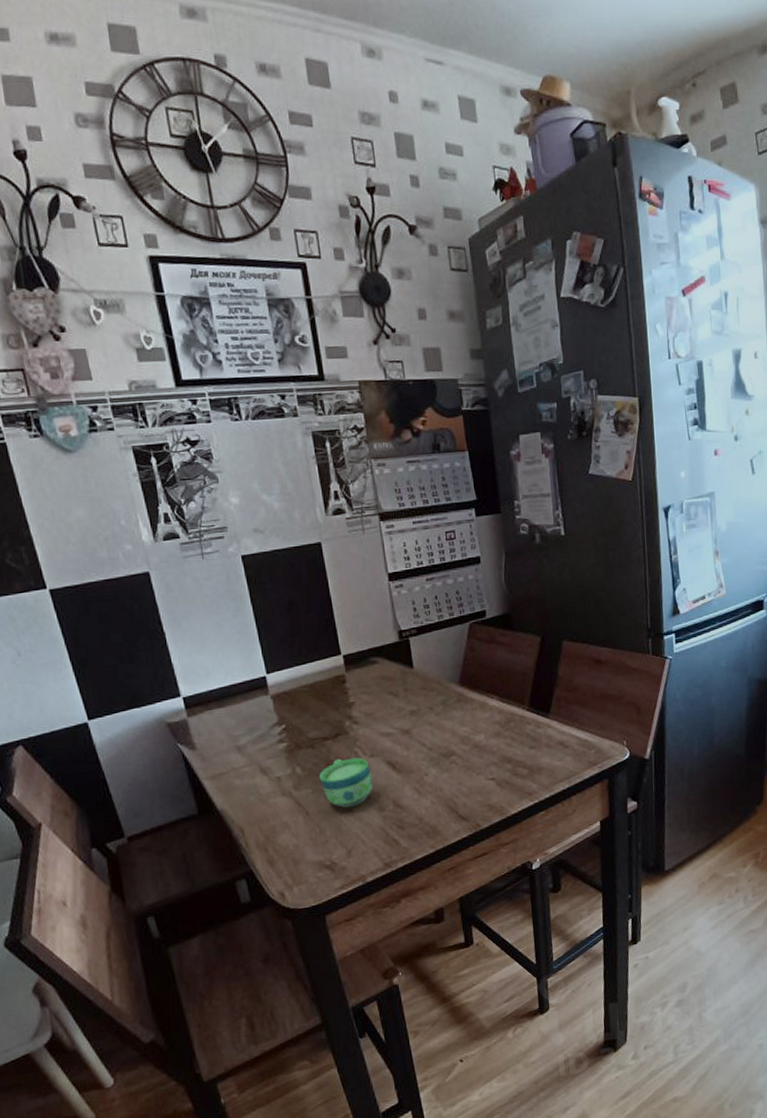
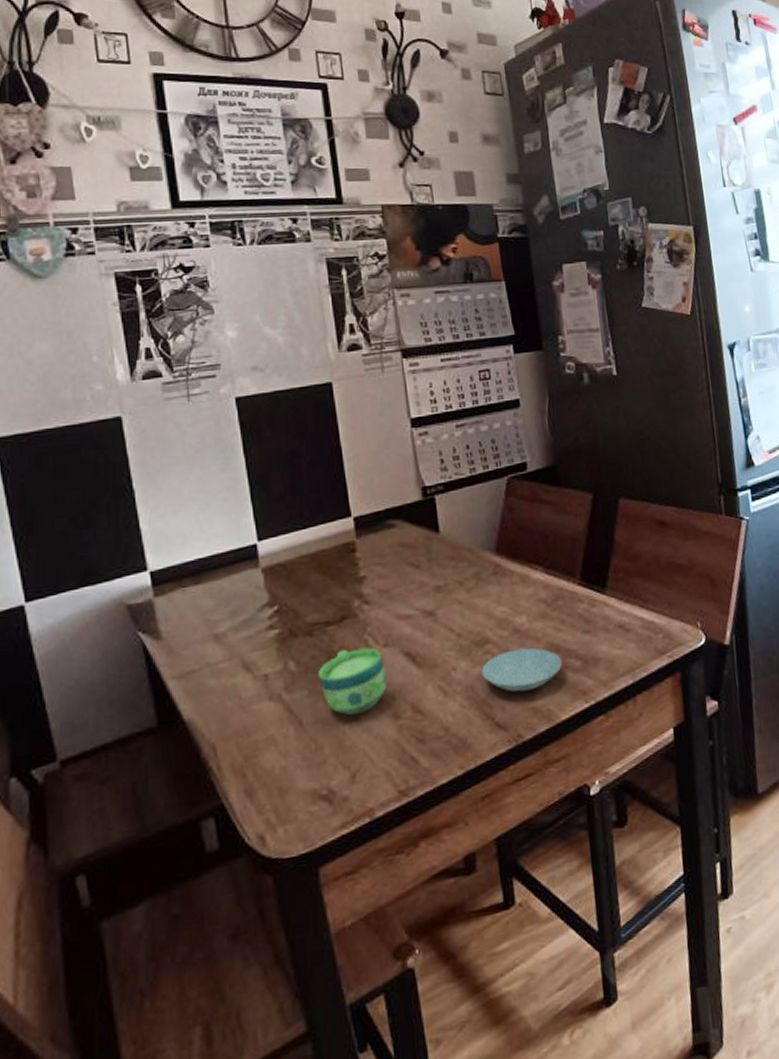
saucer: none [448,759,513,793] -> present [481,648,562,692]

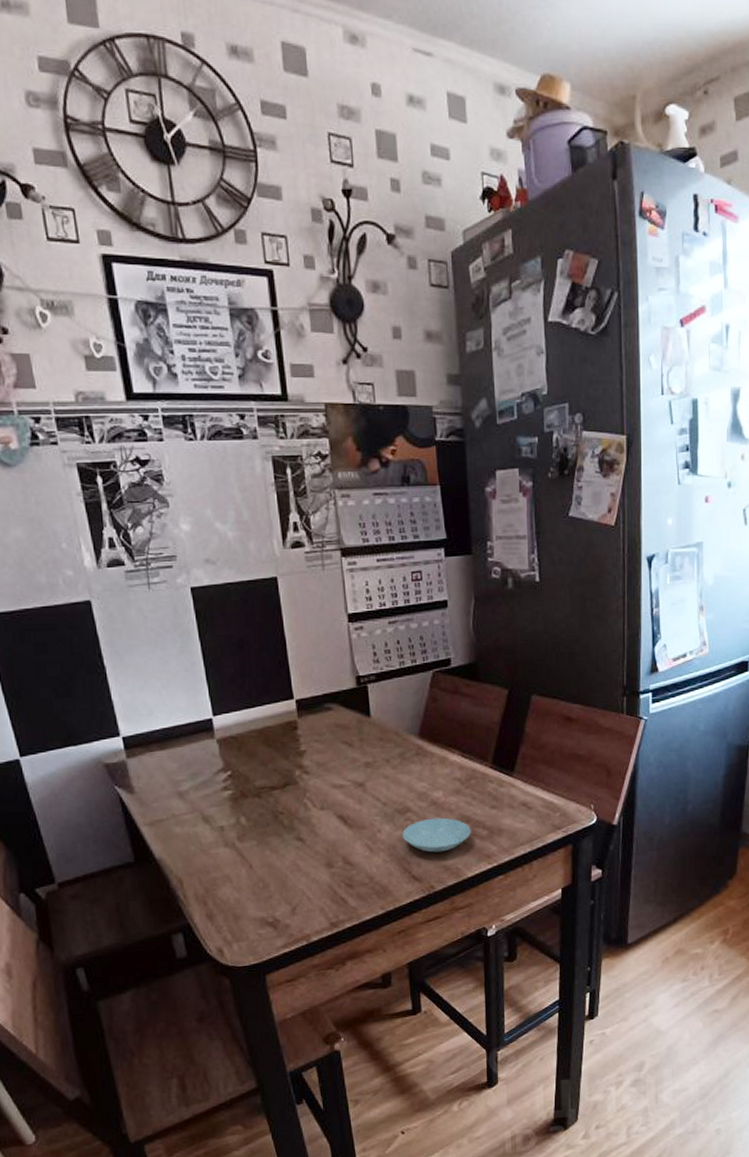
cup: present [317,647,387,716] -> none [264,809,322,863]

